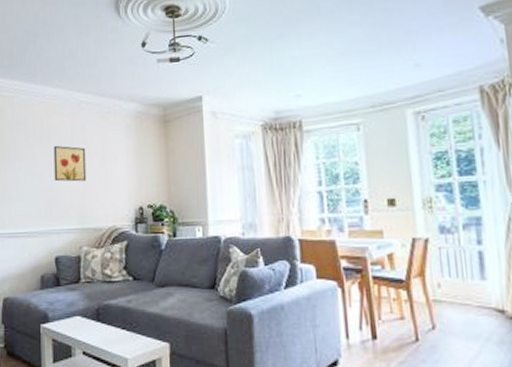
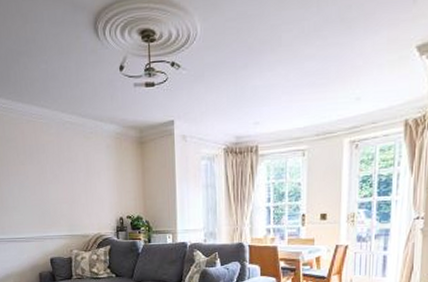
wall art: present [53,145,87,182] -> none [43,162,74,195]

